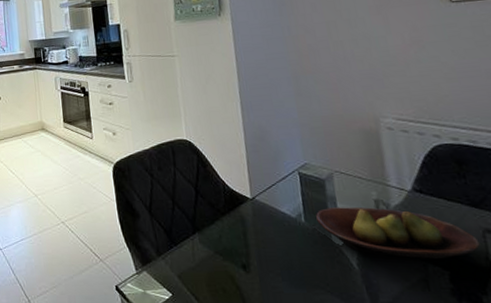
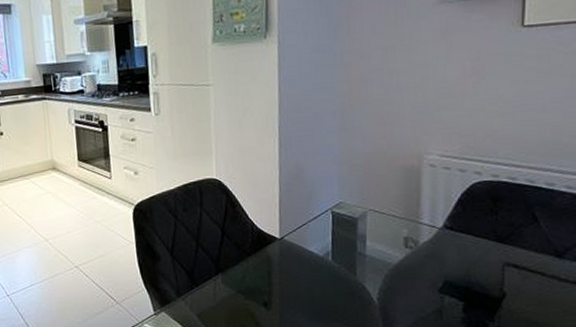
fruit bowl: present [316,207,480,259] -> none [344,244,497,292]

